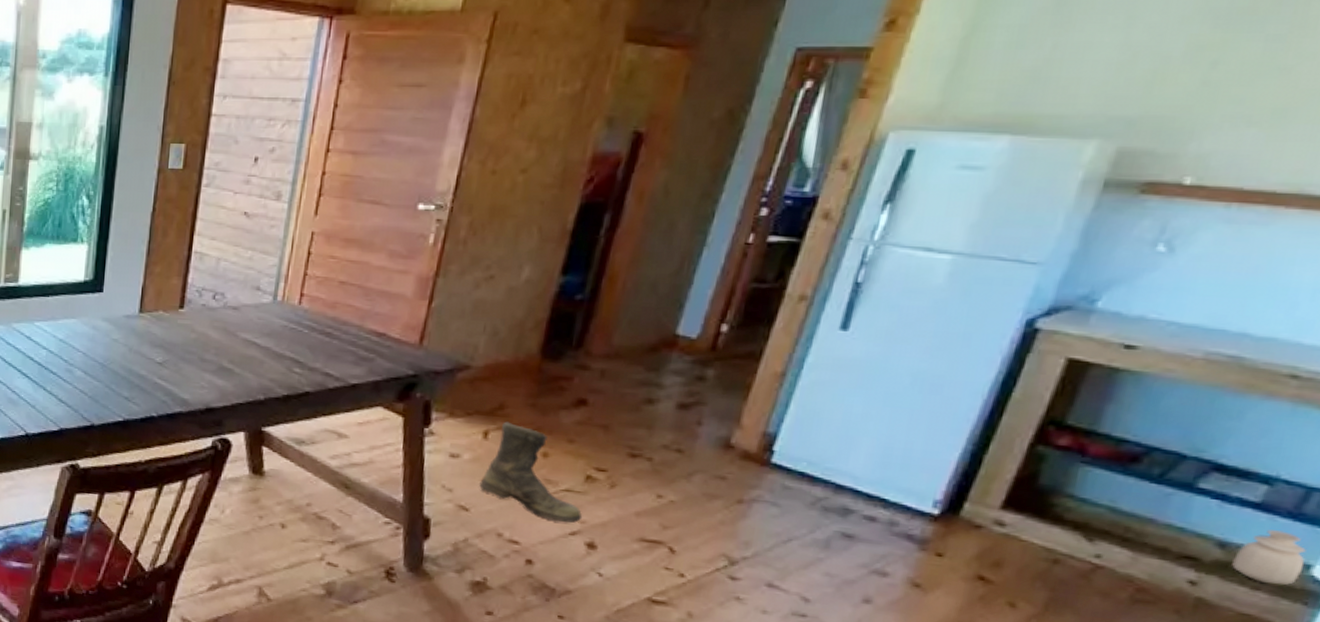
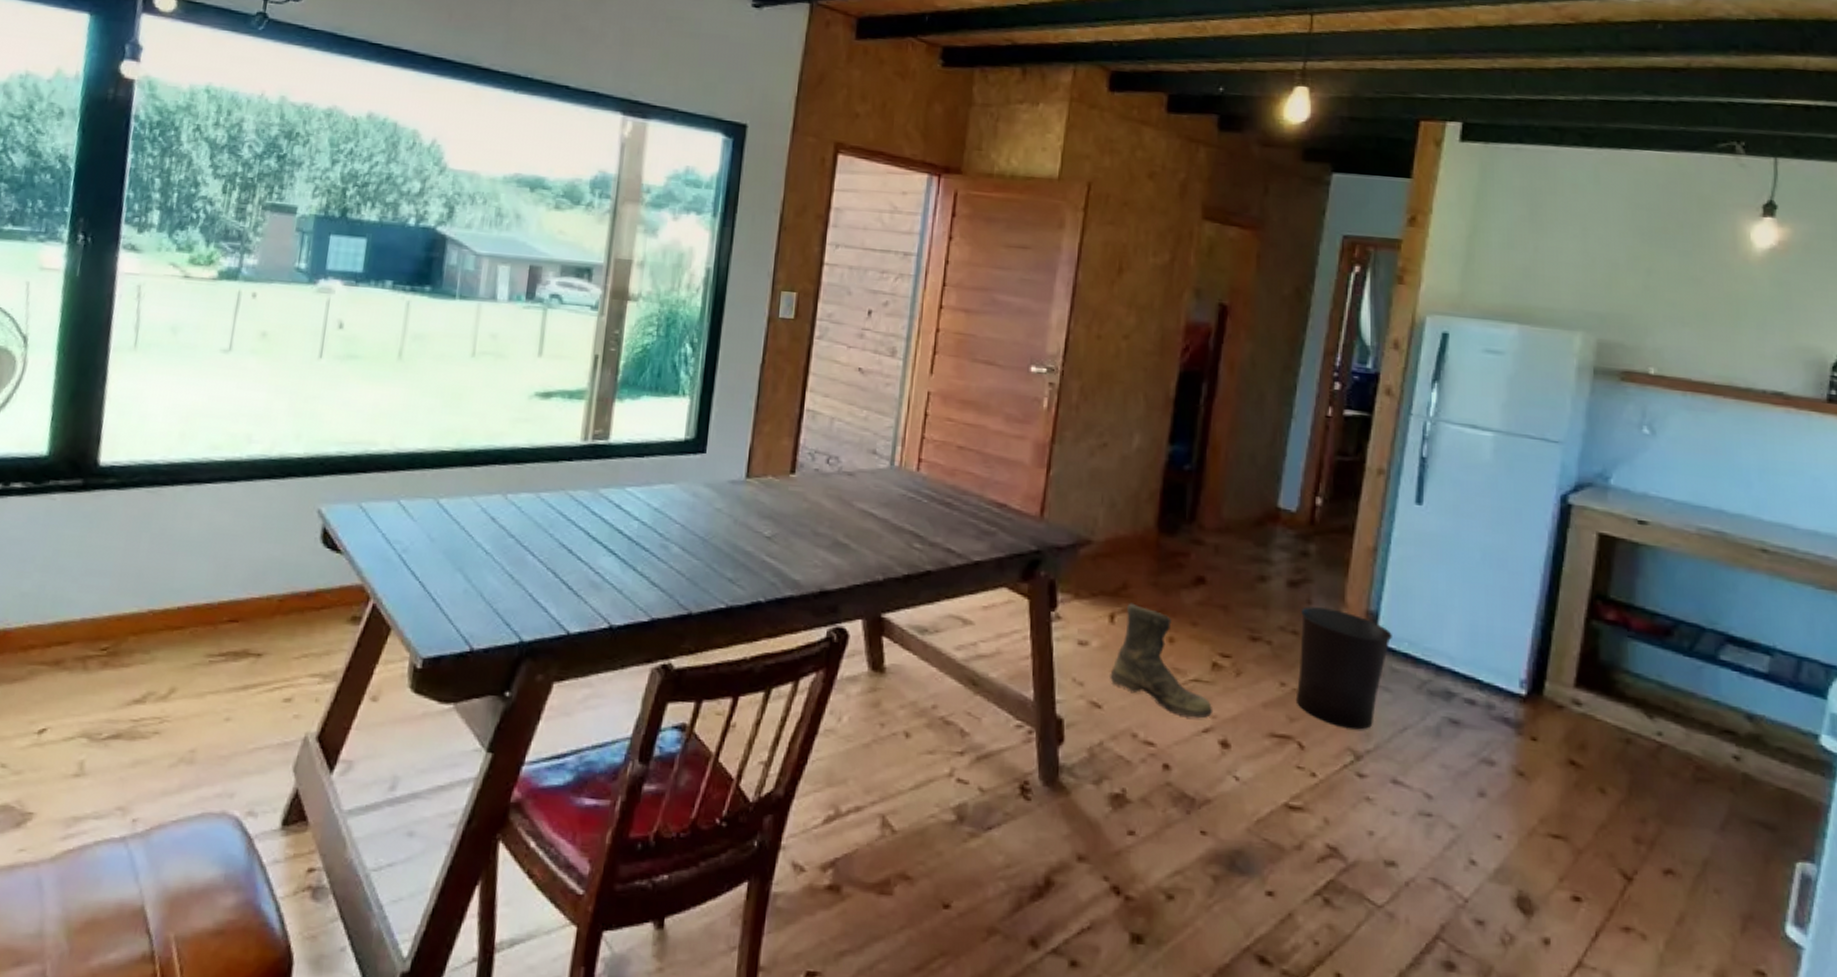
waste bin: none [671,427,790,539] -> present [1295,606,1392,729]
jar: present [1232,530,1306,585] -> none [1761,700,1814,757]

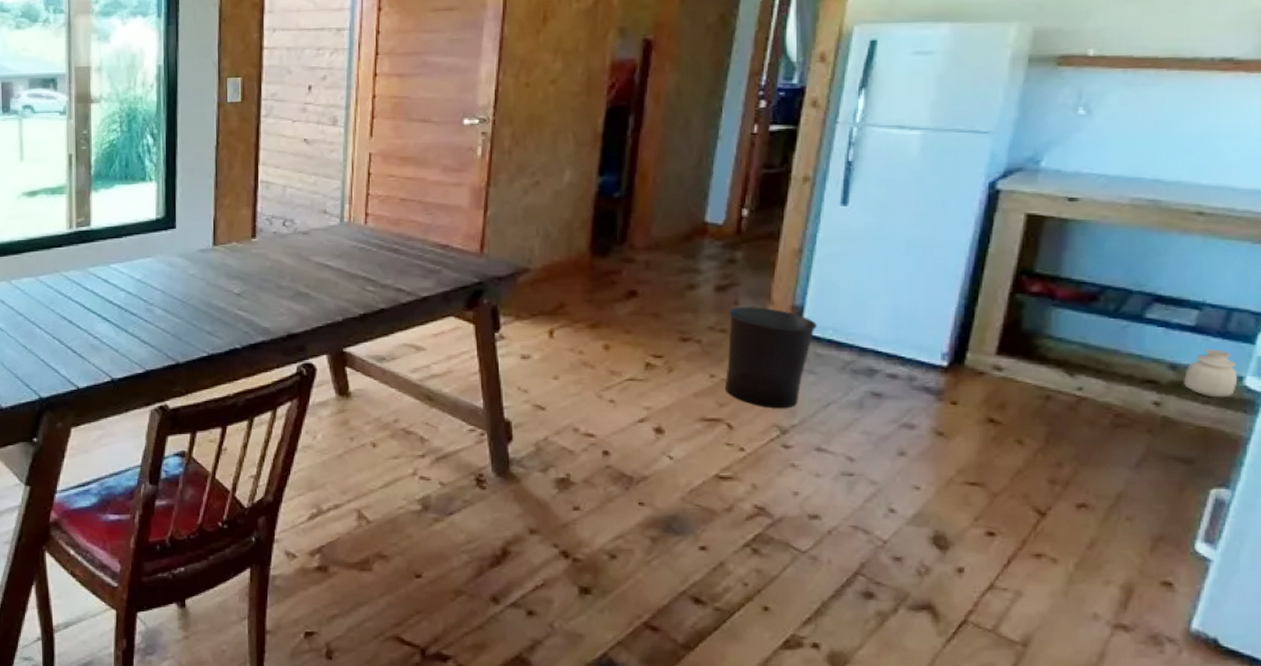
boot: present [1110,602,1214,719] -> none [551,319,648,411]
jar: none [1761,700,1814,757] -> present [1184,349,1238,398]

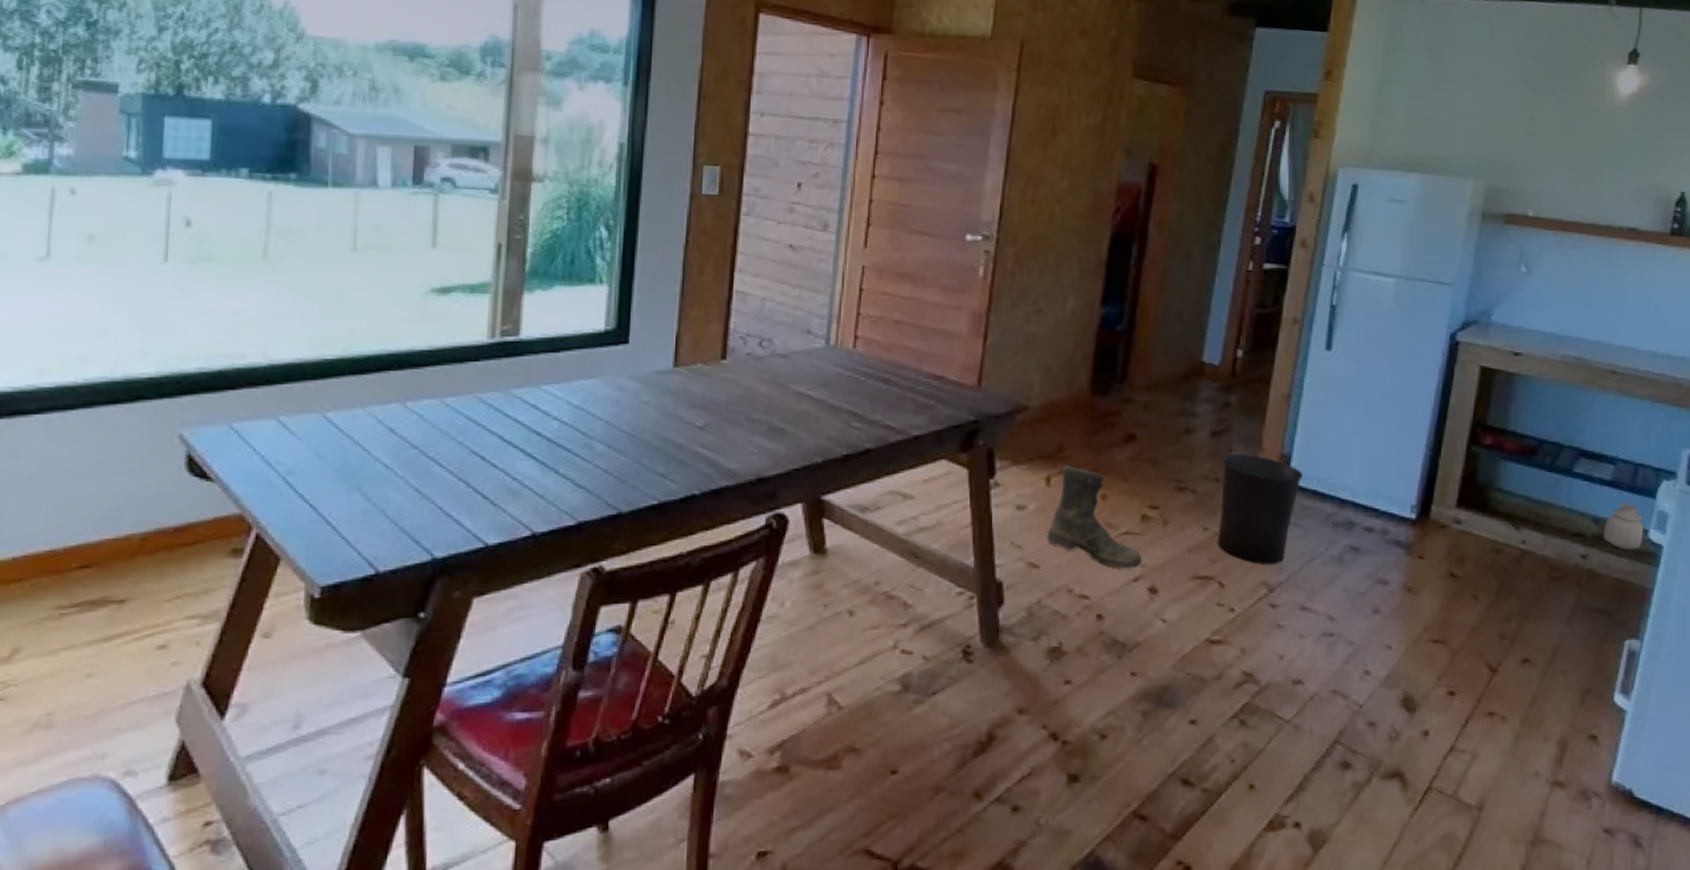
boot: none [551,319,648,411] -> present [1047,464,1143,569]

